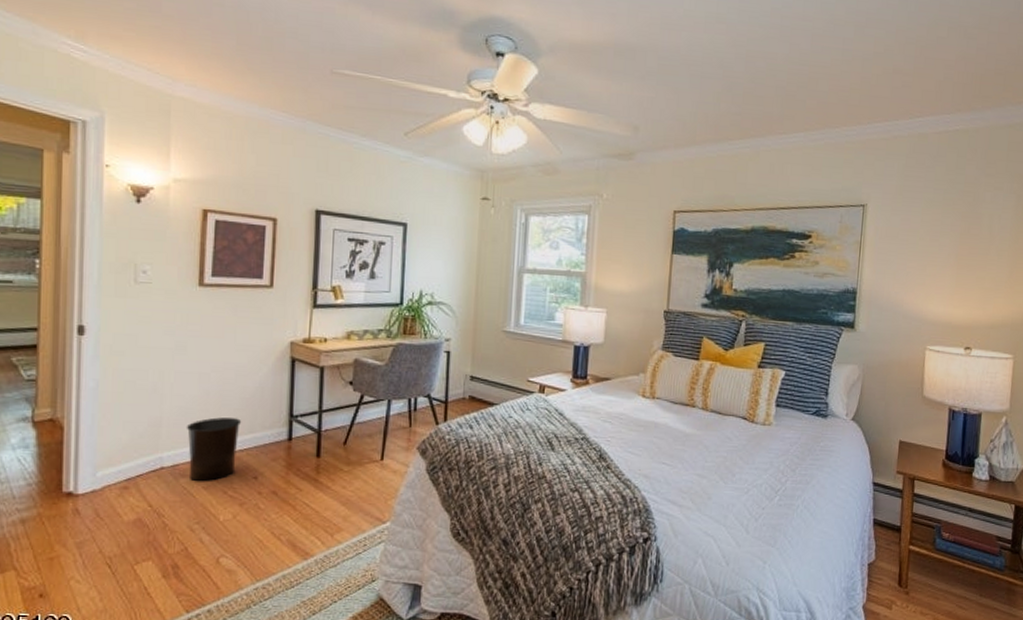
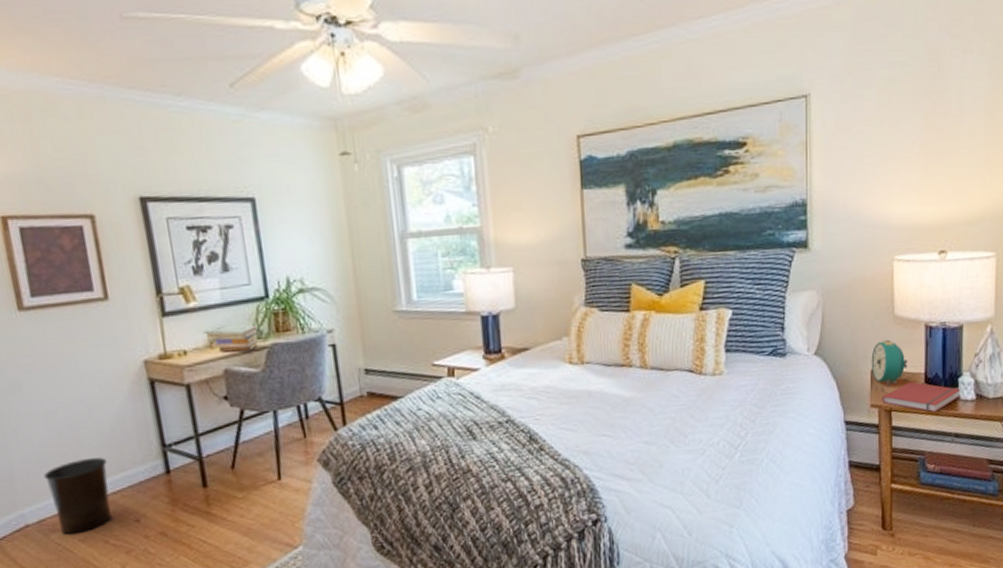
books: none [343,320,389,347] -> present [202,324,258,353]
alarm clock: none [899,416,932,457] -> present [871,339,908,386]
book: none [907,456,977,487] -> present [882,382,961,413]

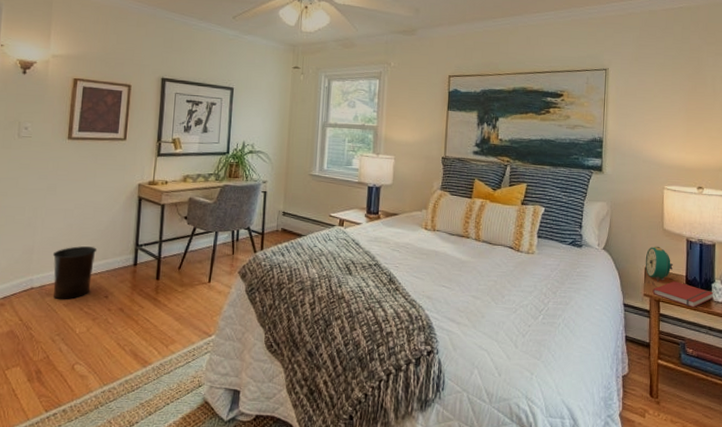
books: present [202,324,258,353] -> none [181,166,217,188]

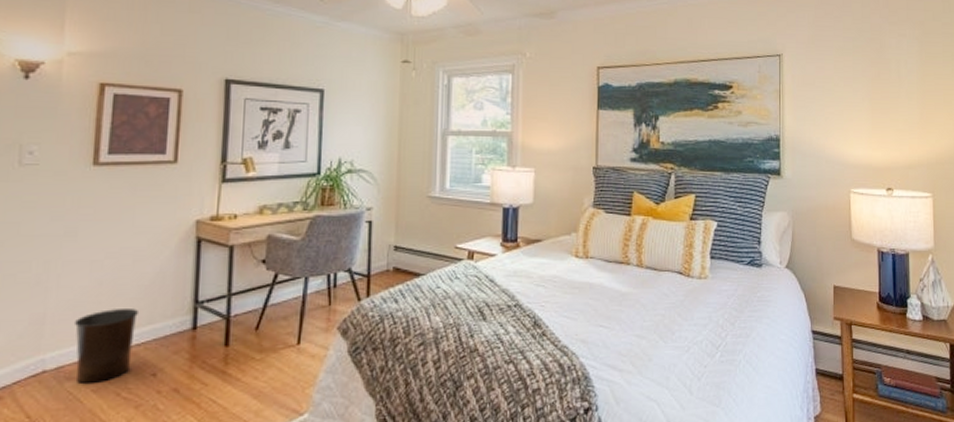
alarm clock: present [645,246,673,282] -> none [833,259,864,302]
book: present [652,281,714,308] -> none [843,300,910,330]

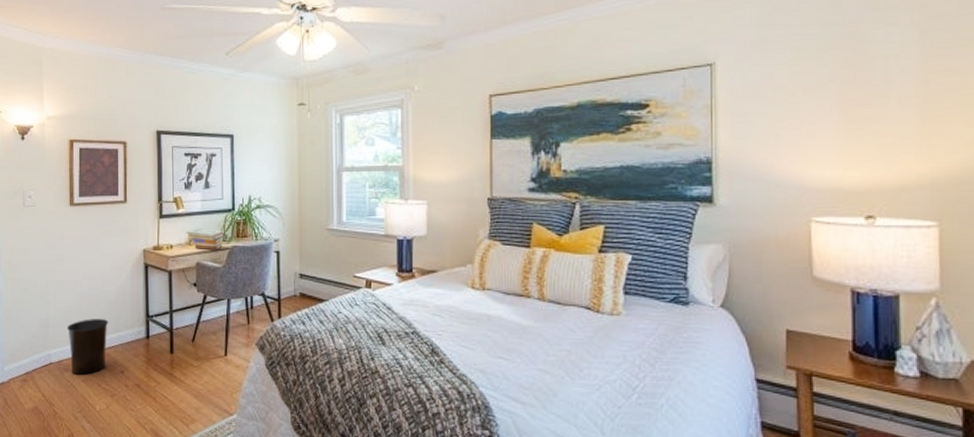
books: none [255,194,305,221] -> present [185,227,224,251]

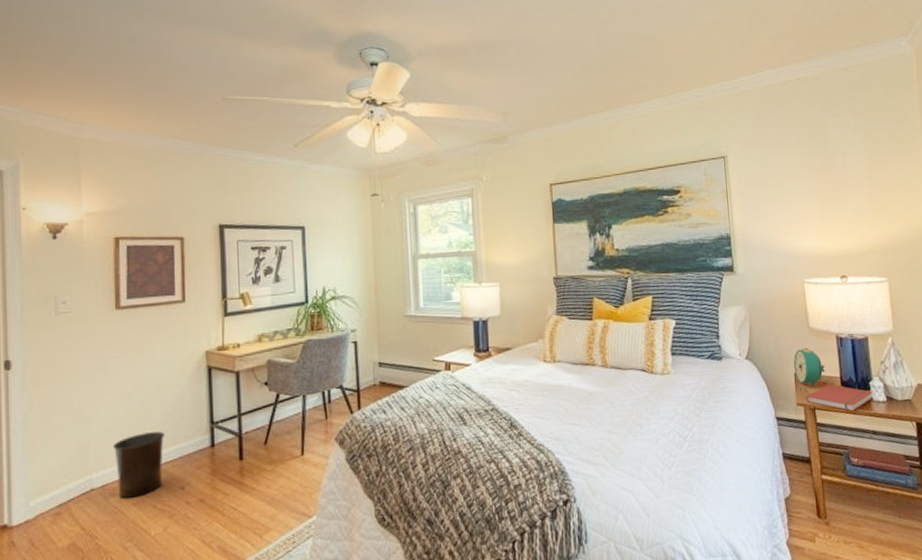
books: present [185,227,224,251] -> none [254,323,297,346]
alarm clock: none [786,300,831,349] -> present [793,347,825,388]
book: none [800,348,900,385] -> present [806,384,874,412]

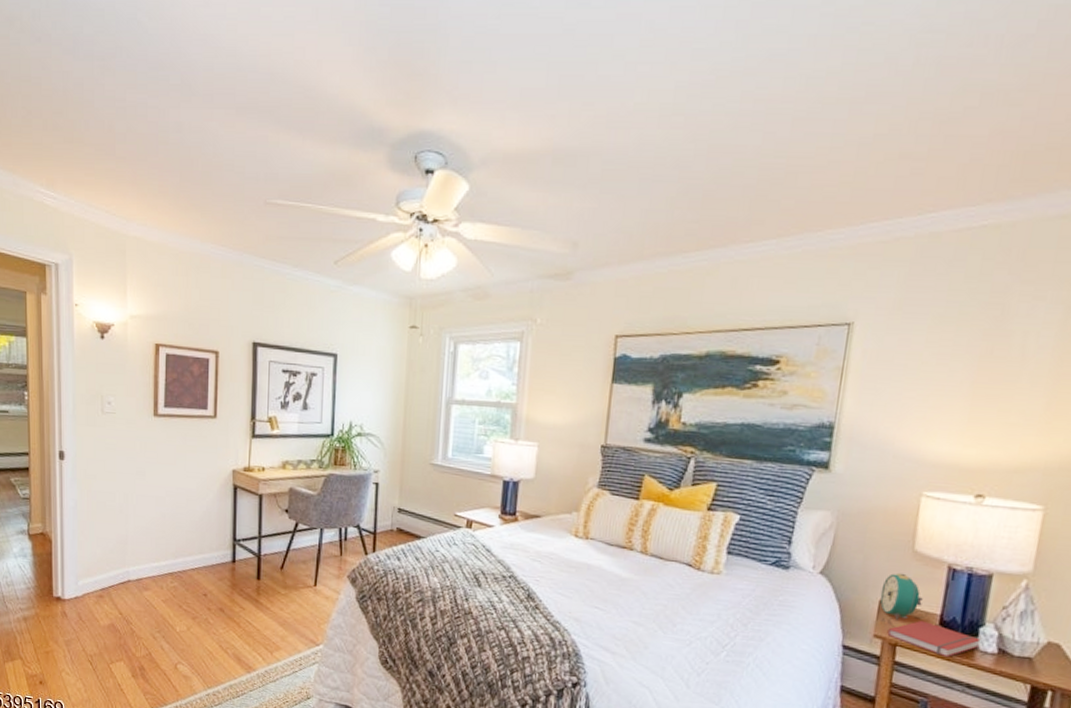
waste bin: present [112,431,166,499] -> none [147,538,193,595]

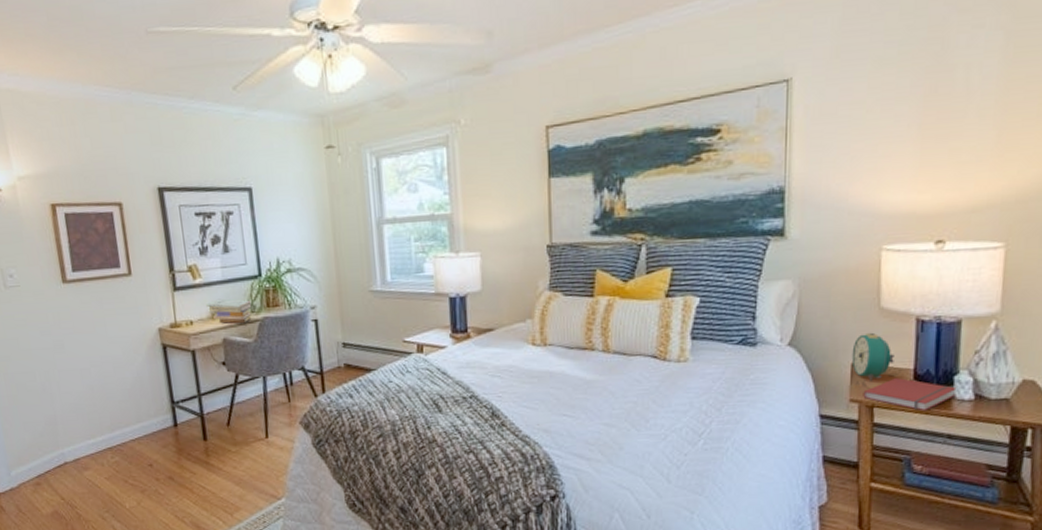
books: none [279,451,321,477] -> present [206,298,252,324]

